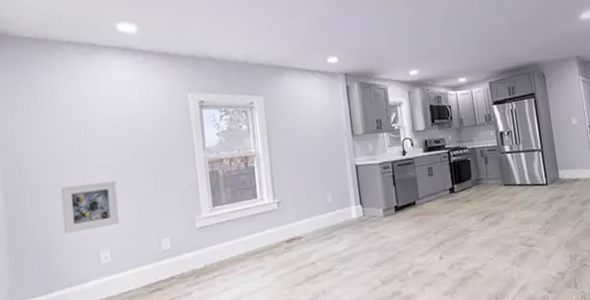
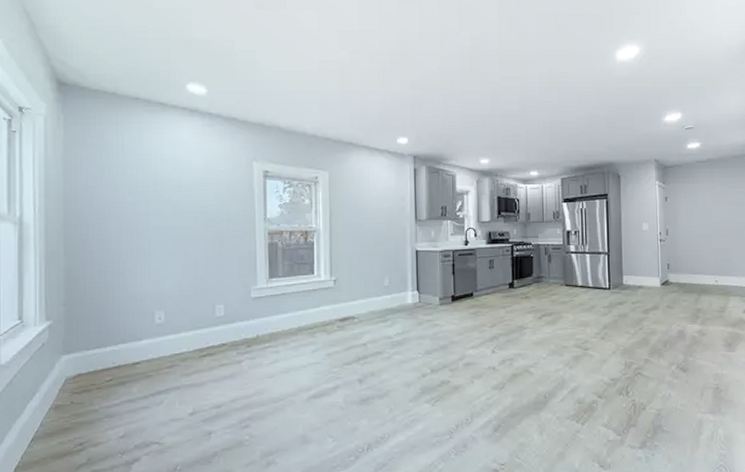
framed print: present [60,180,119,235] -> none [120,242,176,291]

